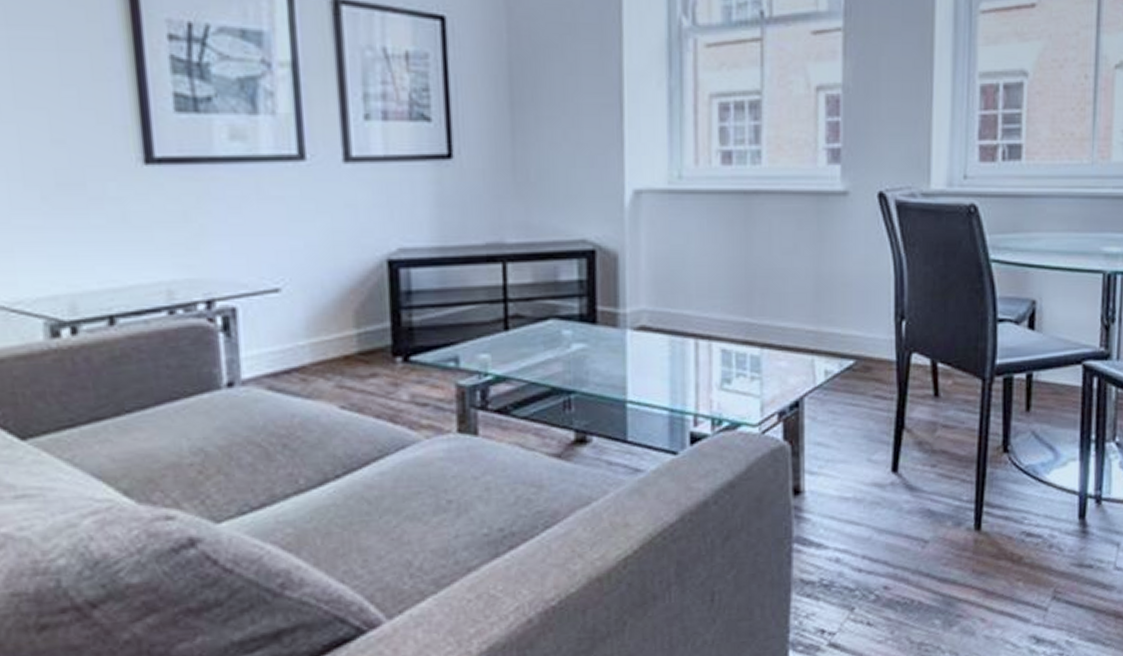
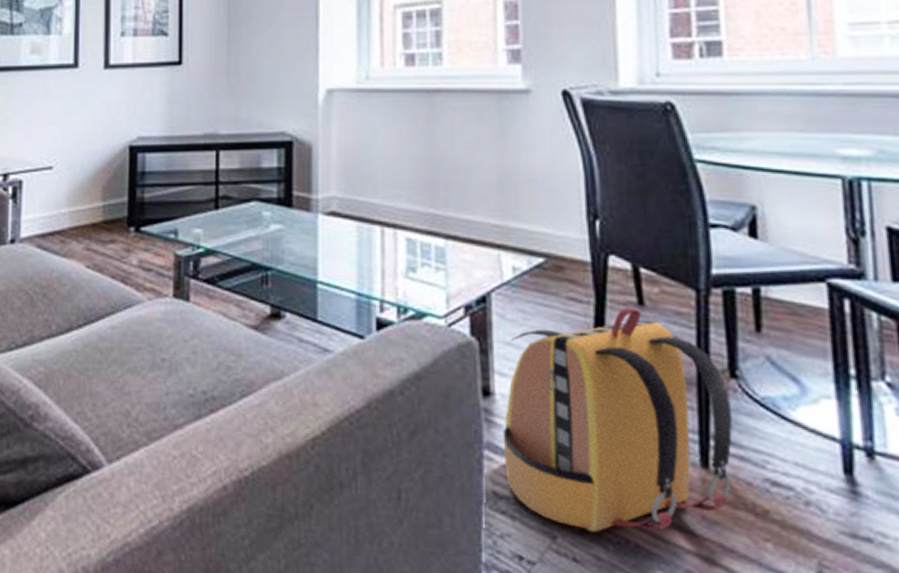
backpack: none [810,399,1002,599] -> present [502,306,733,533]

